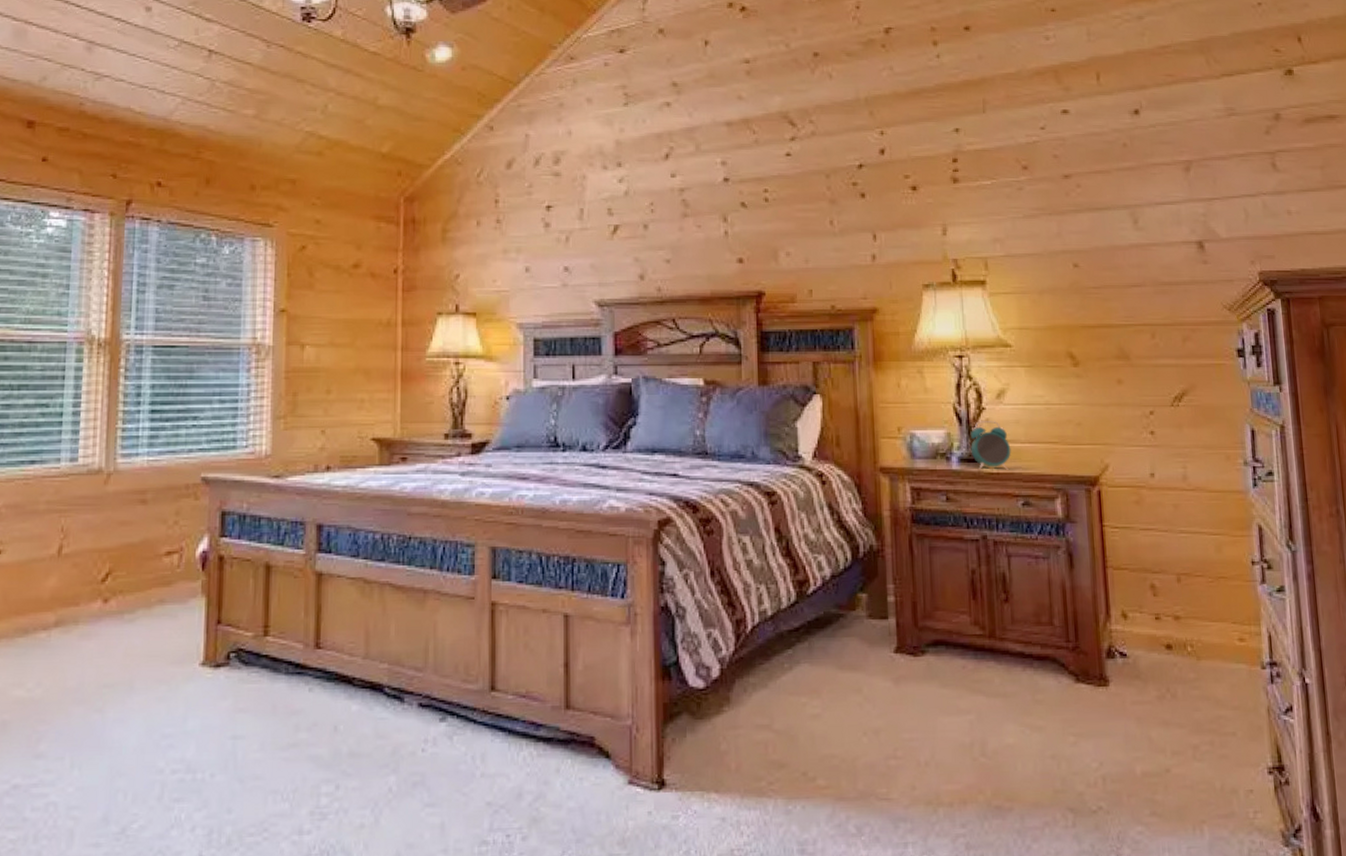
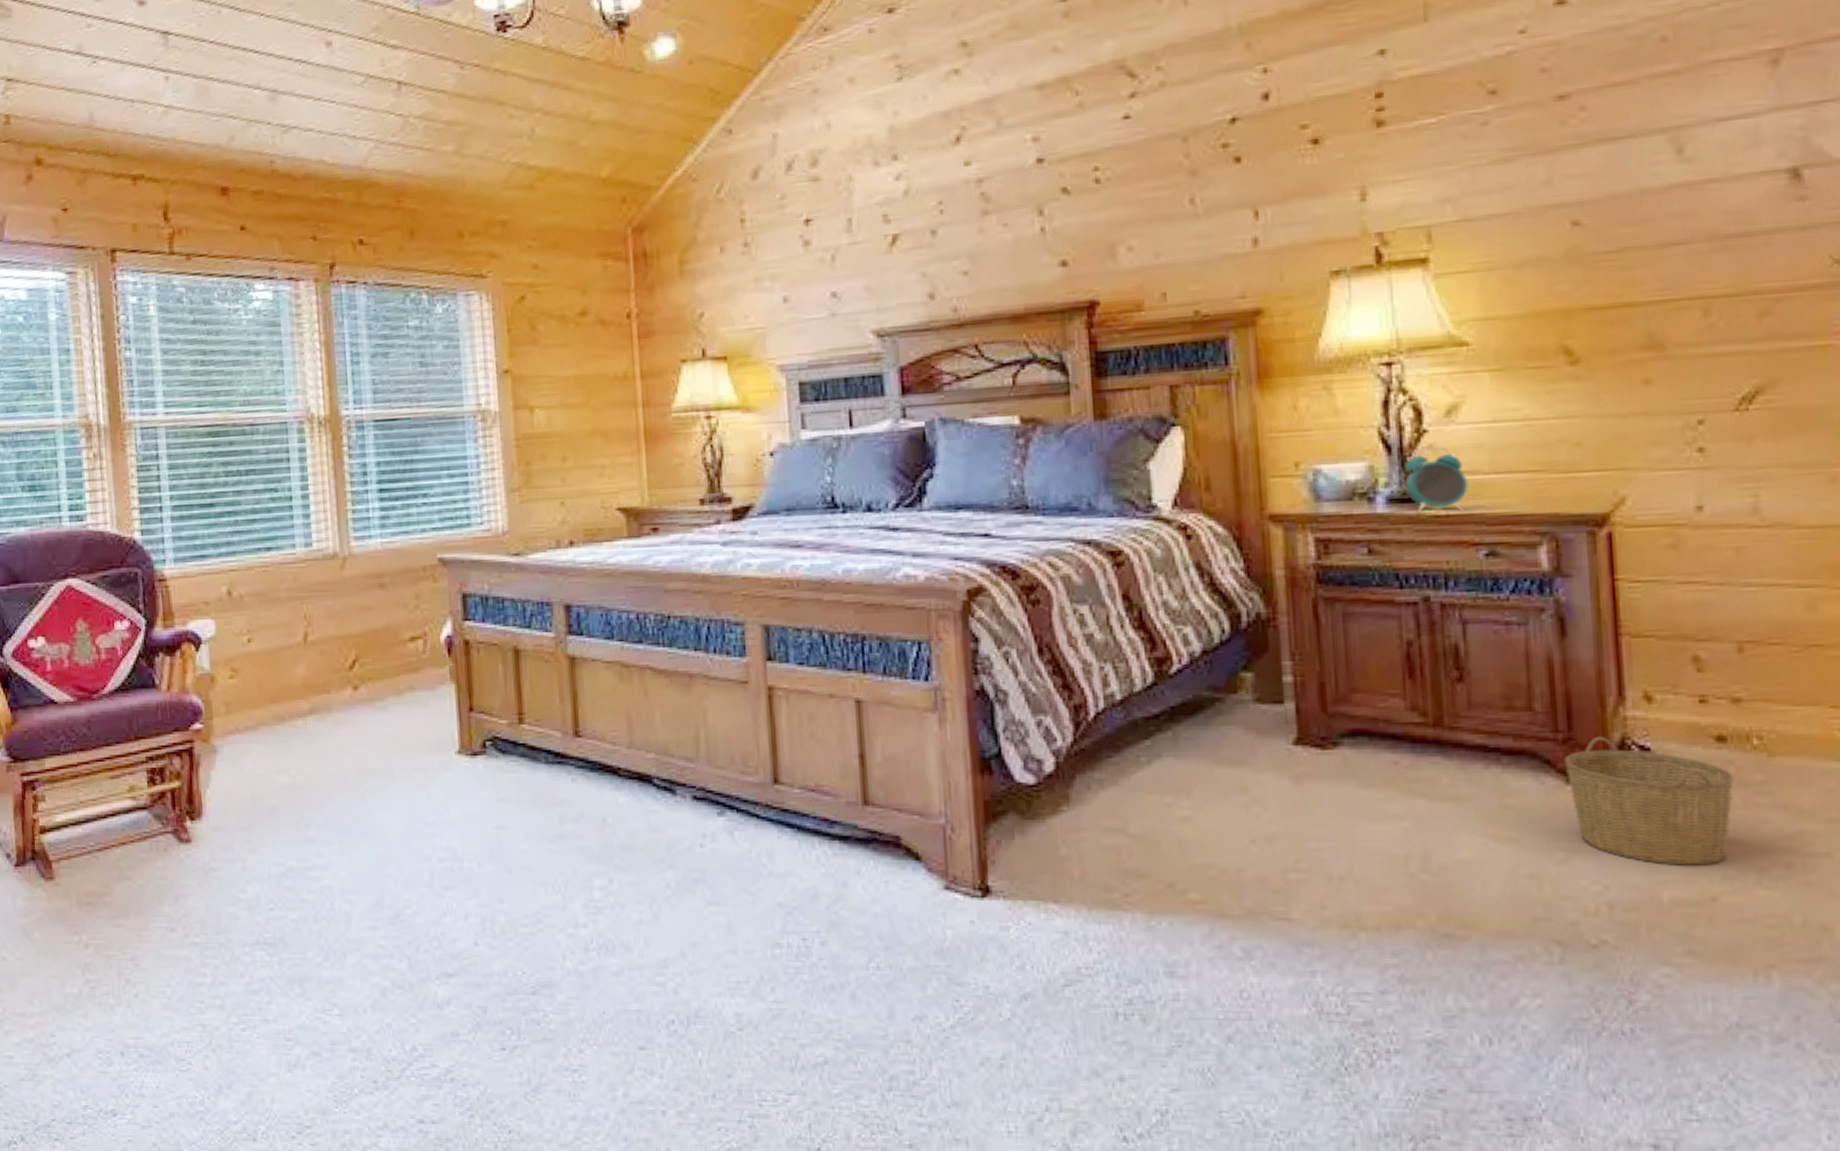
basket: none [1073,645,1178,745] -> present [1564,736,1734,866]

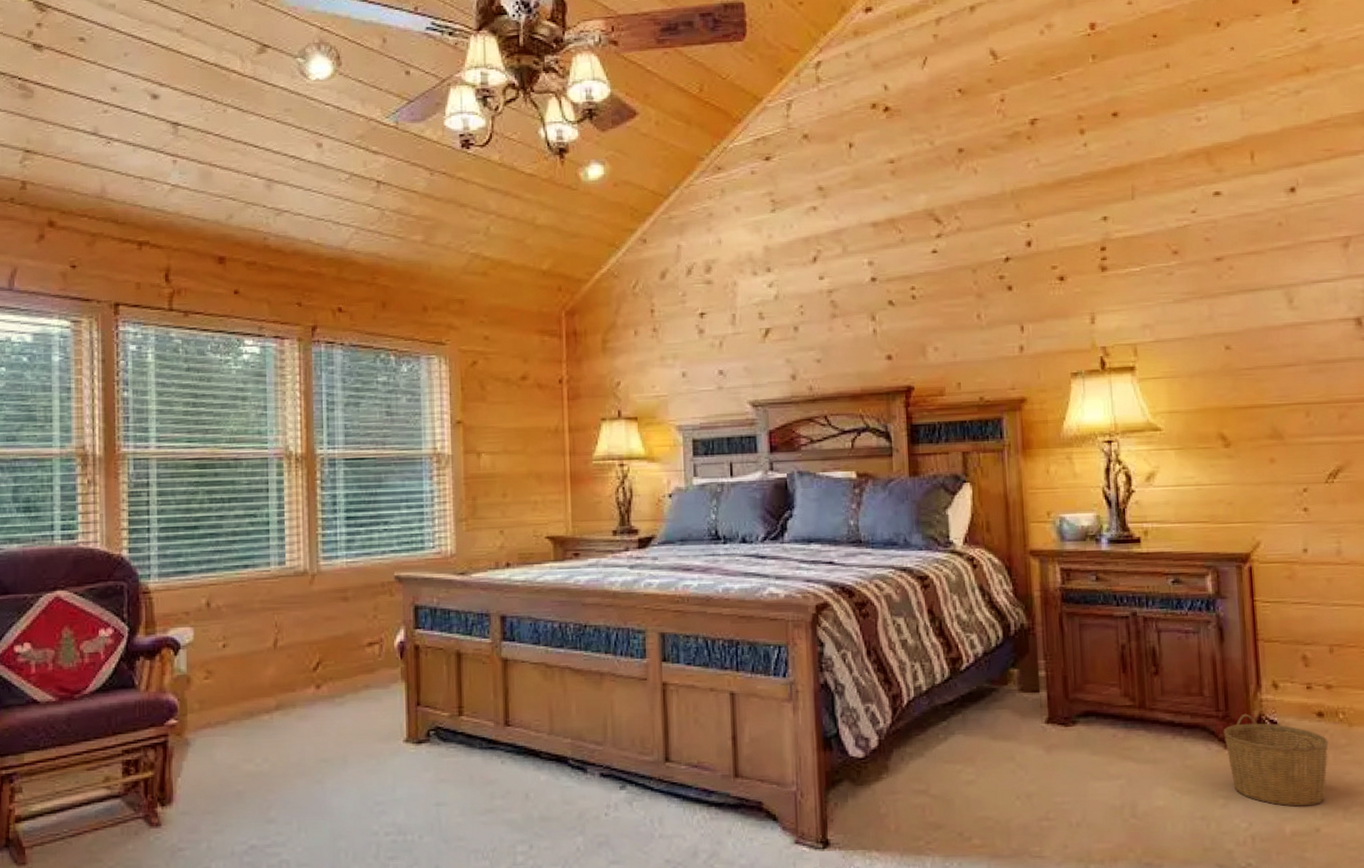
alarm clock: present [1405,446,1468,514] -> none [1120,502,1161,552]

